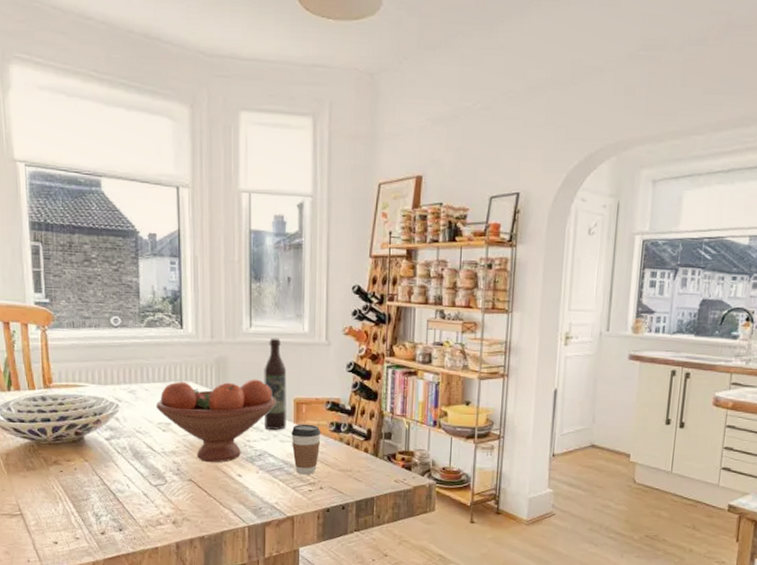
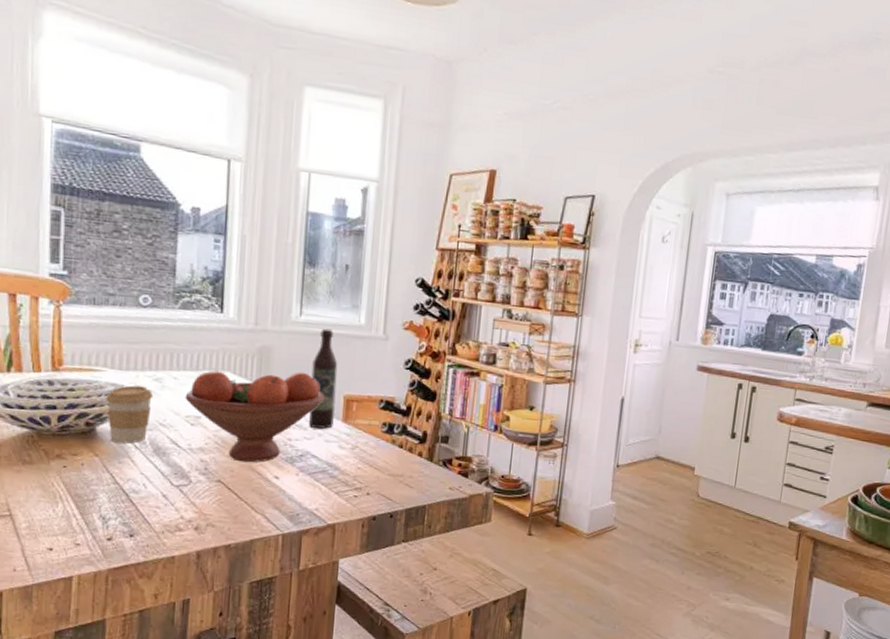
coffee cup: none [90,398,130,449] -> present [106,385,154,444]
coffee cup: present [291,424,321,475] -> none [338,423,372,479]

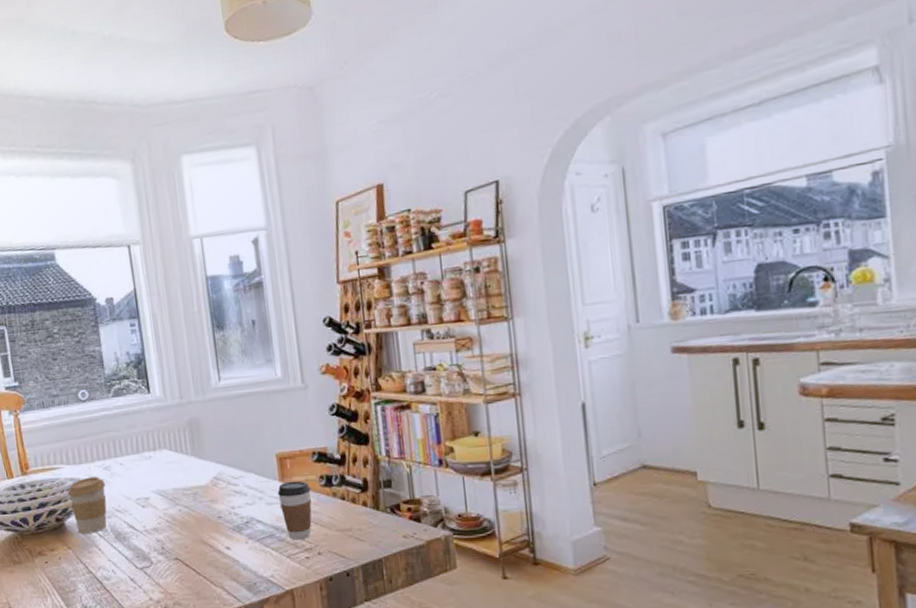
fruit bowl: present [185,370,324,463] -> none [132,437,257,537]
wine bottle: present [309,328,338,429] -> none [239,388,271,492]
coffee cup: none [338,423,372,479] -> present [277,480,312,540]

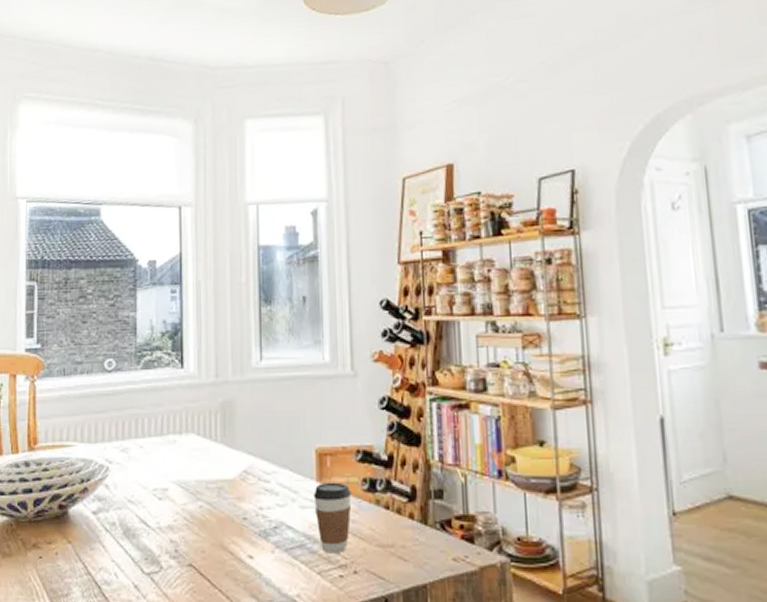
coffee cup: present [67,476,107,534] -> none [76,459,121,526]

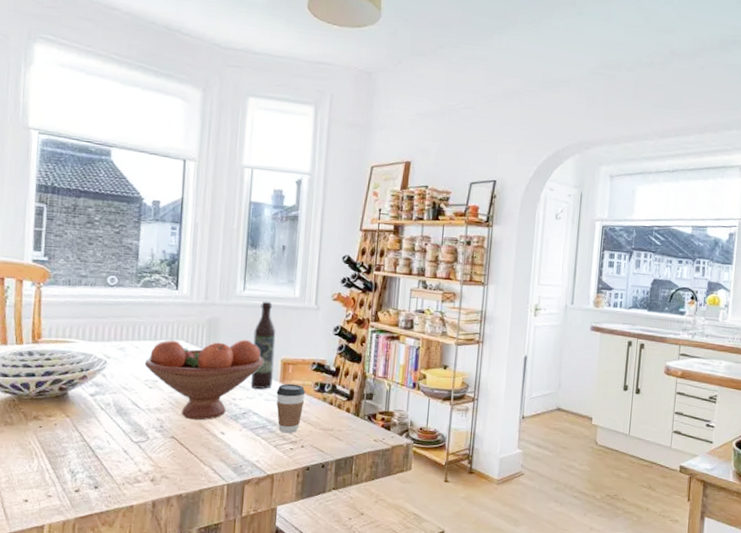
fruit bowl: none [151,425,294,541] -> present [144,339,264,421]
wine bottle: none [278,371,307,492] -> present [251,301,276,389]

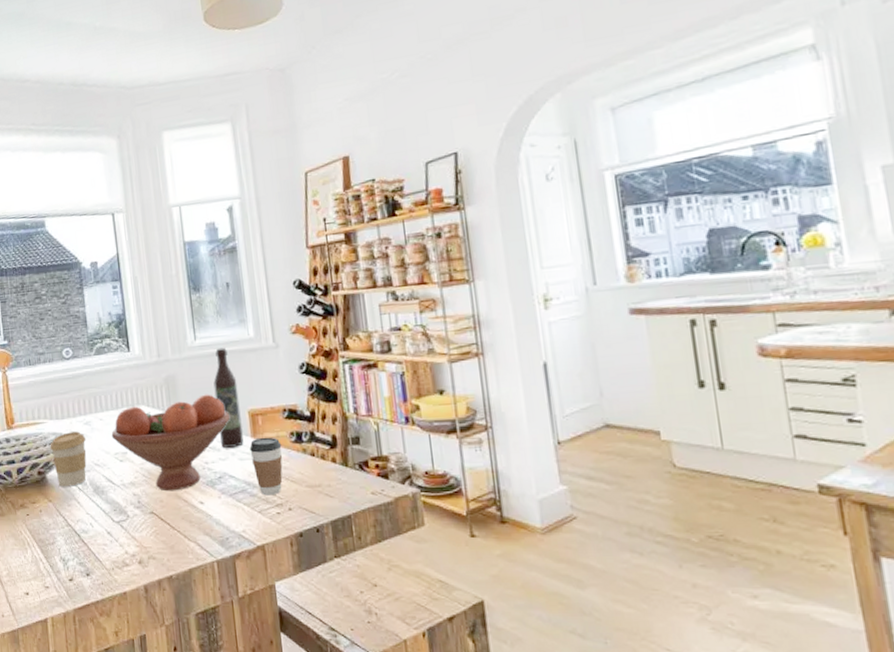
coffee cup: none [77,354,118,405] -> present [50,431,87,487]

